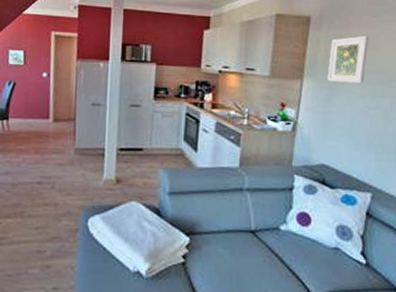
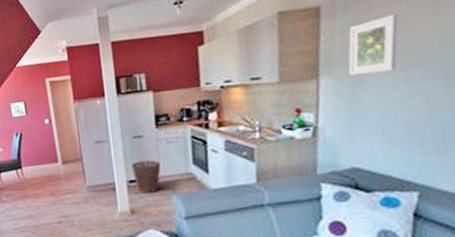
basket: none [124,130,153,164] -> present [132,160,161,193]

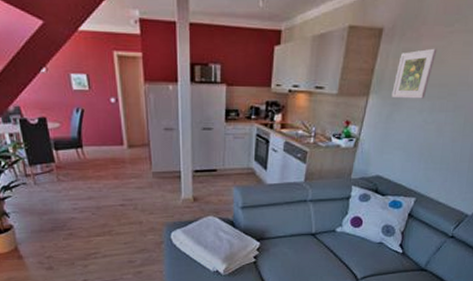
basket: present [132,160,161,193] -> none [198,153,225,183]

